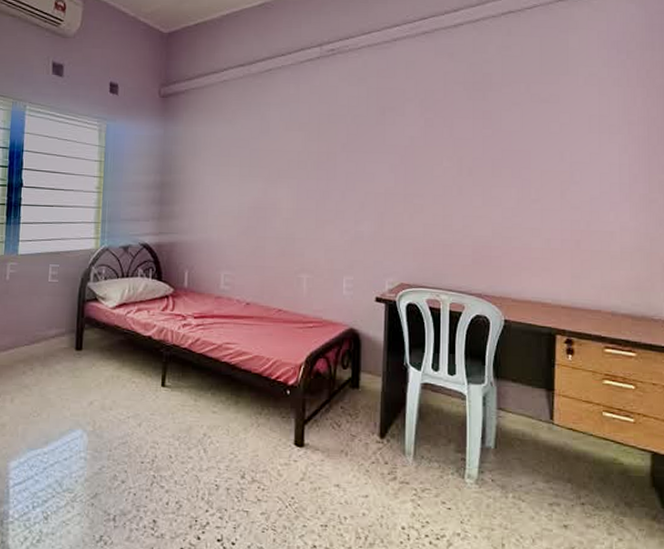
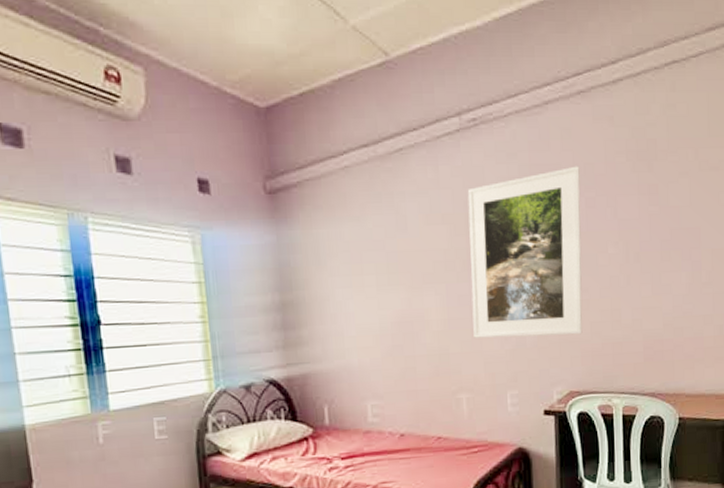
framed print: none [318,91,421,234] -> present [467,166,583,338]

